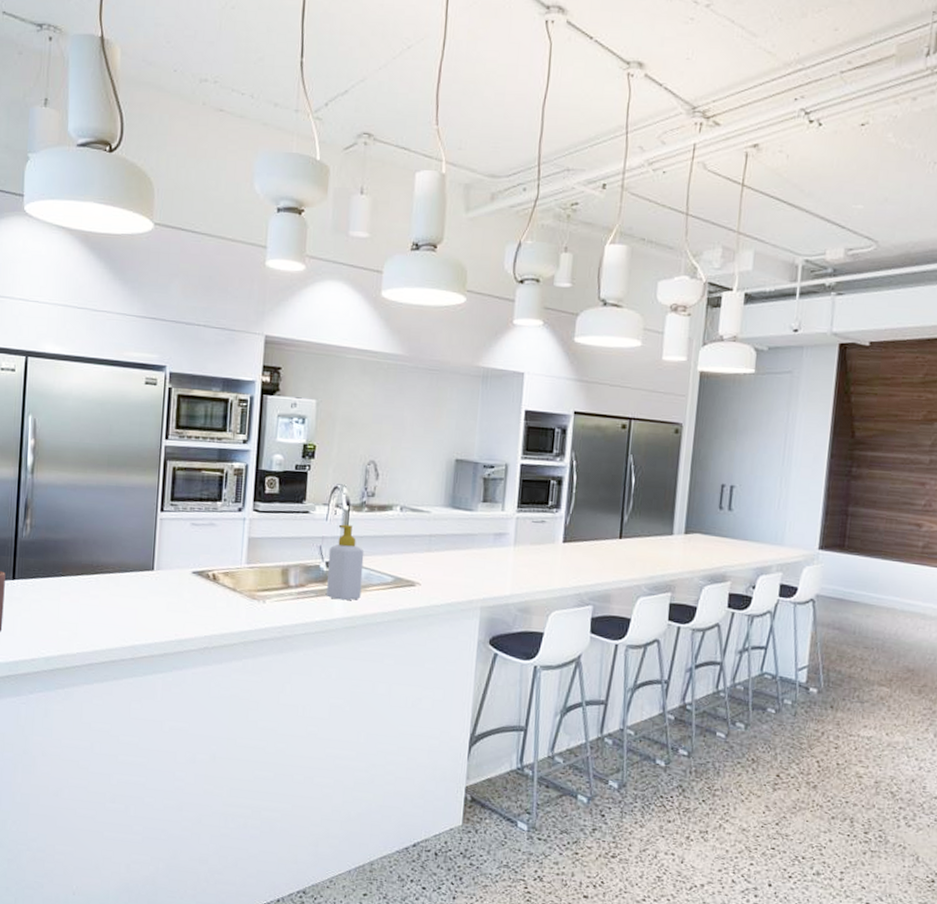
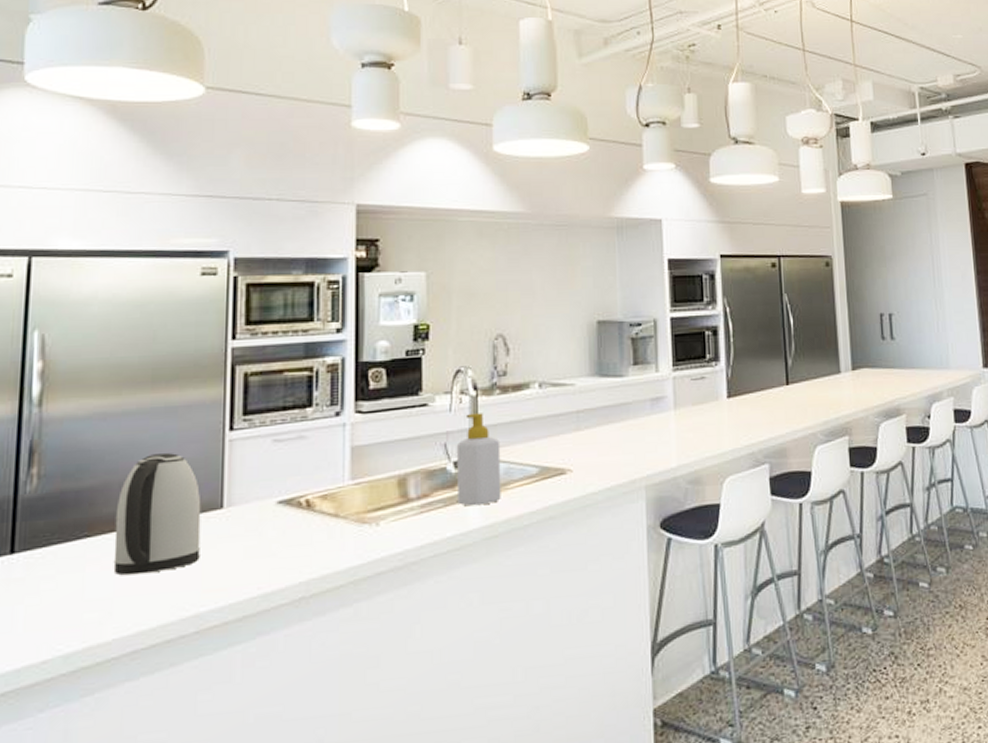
kettle: none [78,521,139,610] -> present [113,453,201,576]

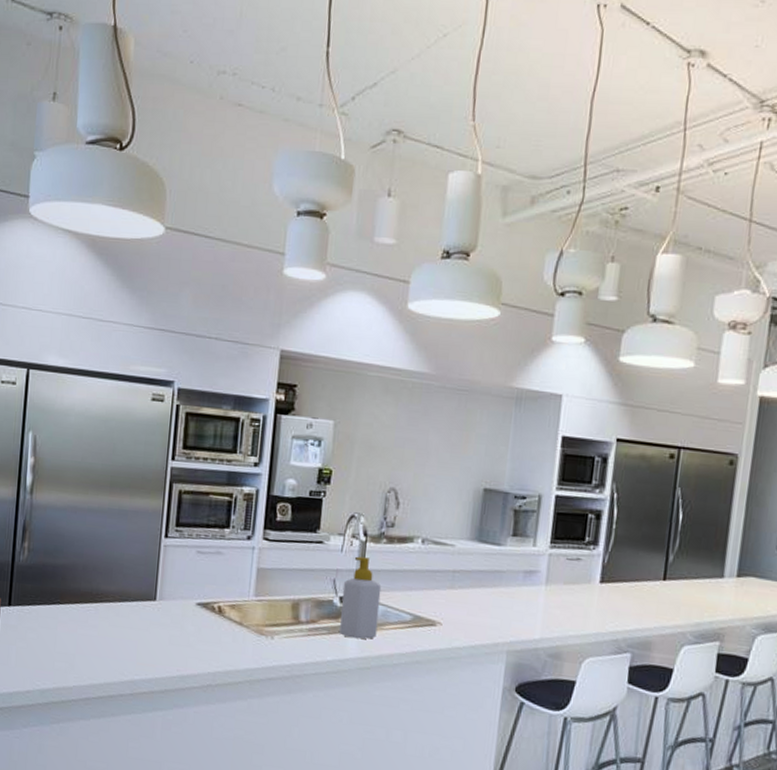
kettle: present [113,453,201,576] -> none [76,547,141,642]

